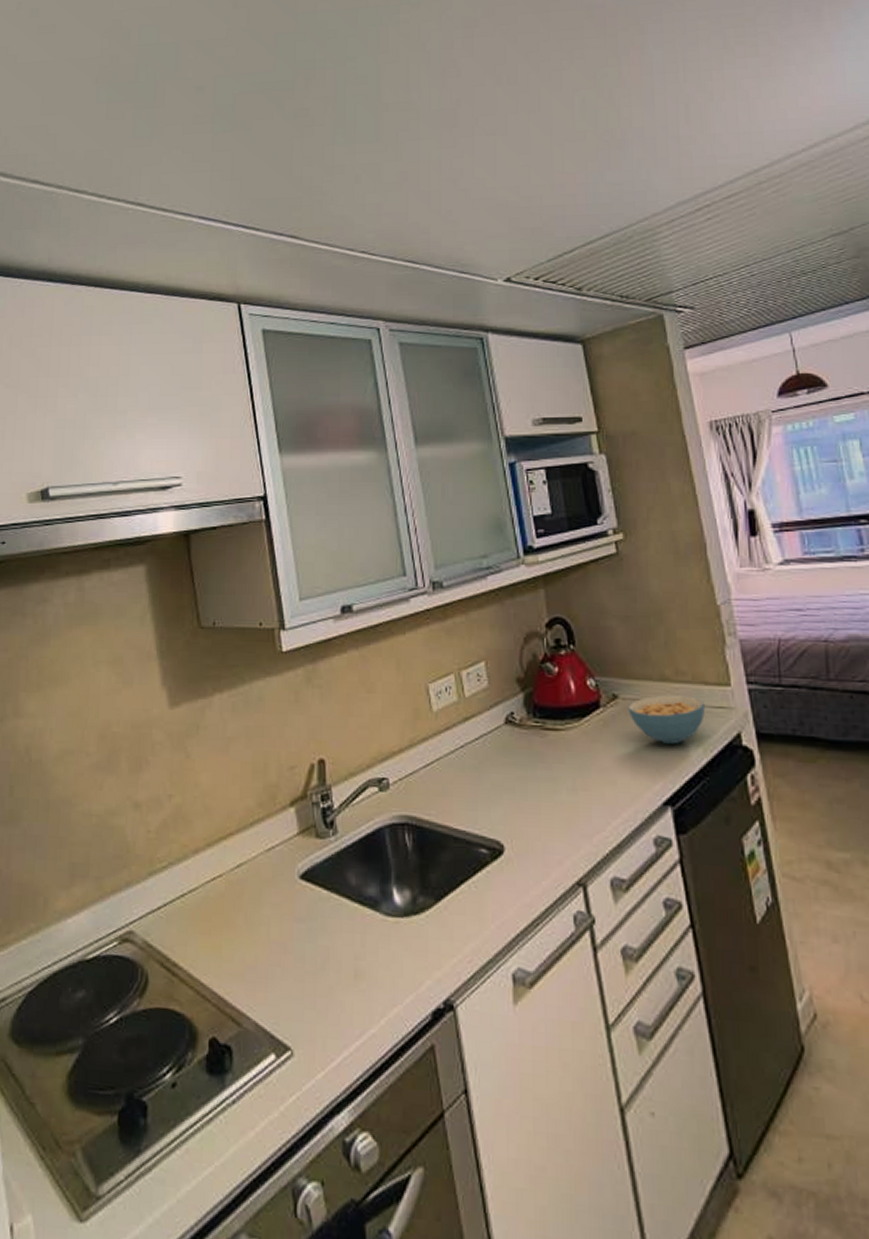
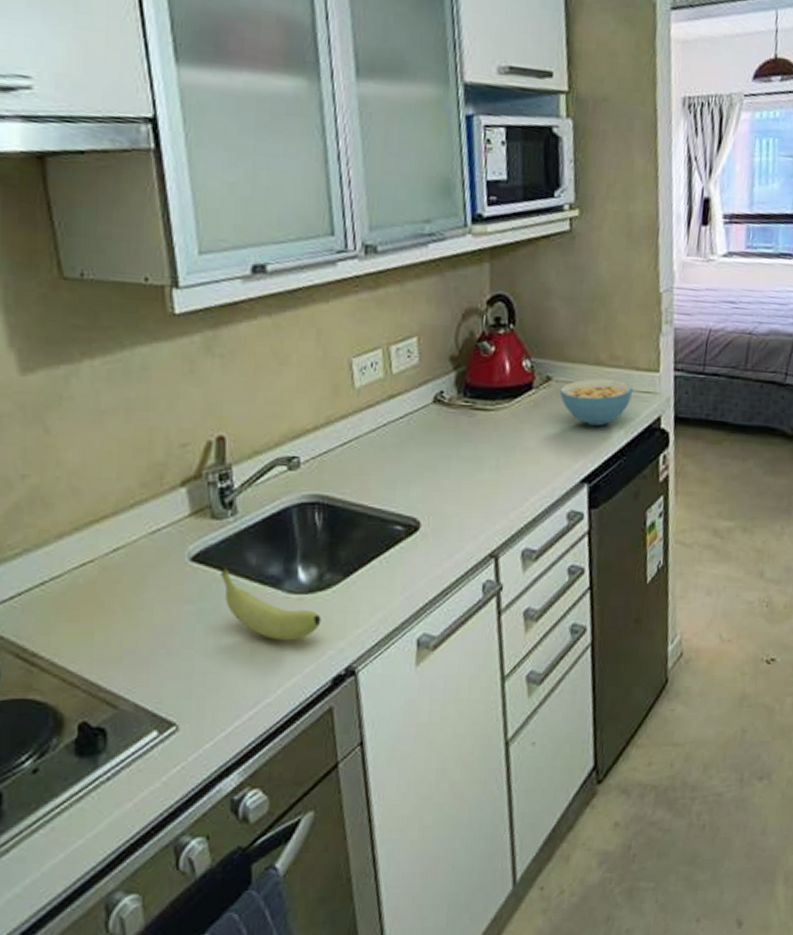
fruit: none [325,888,418,967] -> present [220,569,322,641]

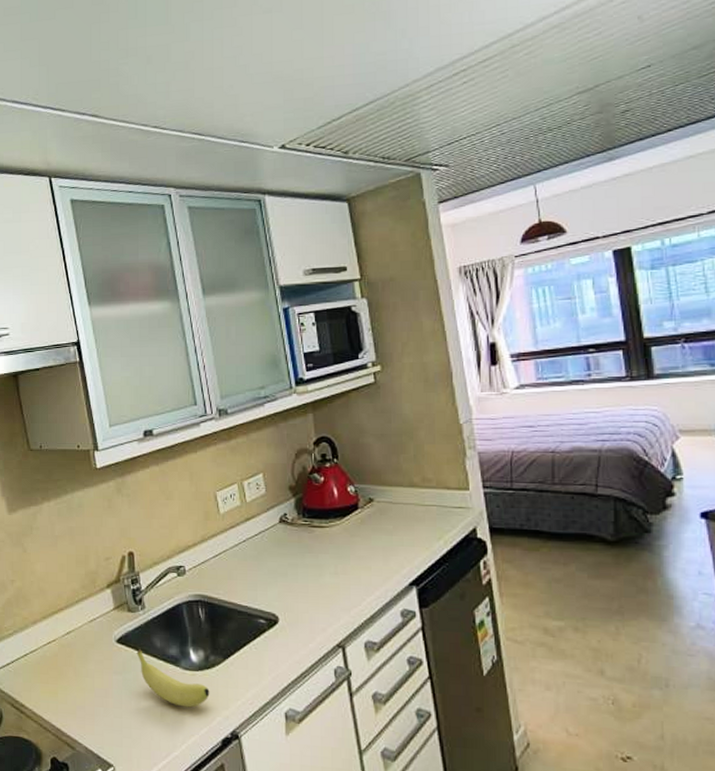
cereal bowl: present [559,378,634,426] -> none [382,498,447,537]

